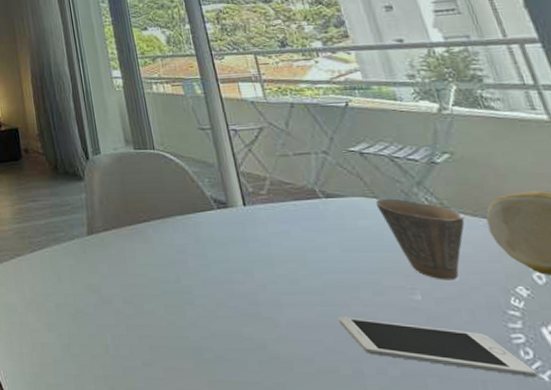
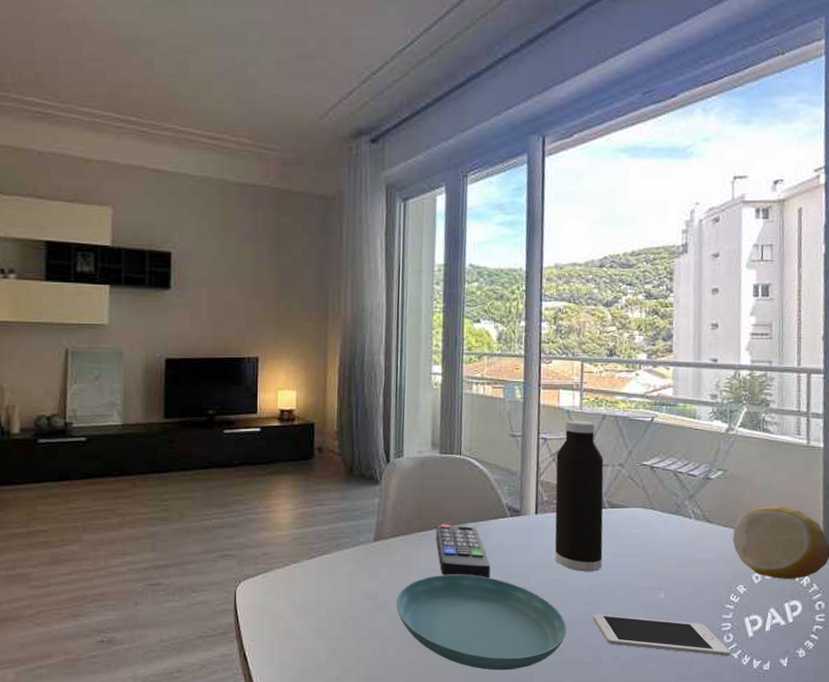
saucer: none [119,269,313,379] -> present [396,574,567,671]
remote control: none [144,217,211,274] -> present [435,524,491,579]
water bottle: none [251,110,334,268] -> present [554,420,604,572]
cup: present [375,198,465,280] -> none [651,510,717,581]

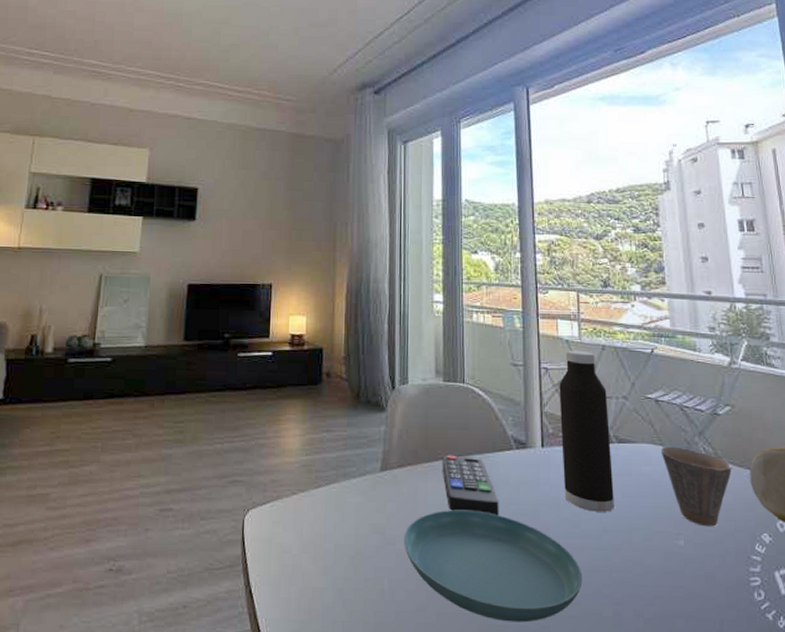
cell phone: present [593,614,731,657] -> none [610,561,764,618]
cup: none [651,510,717,581] -> present [661,446,732,527]

